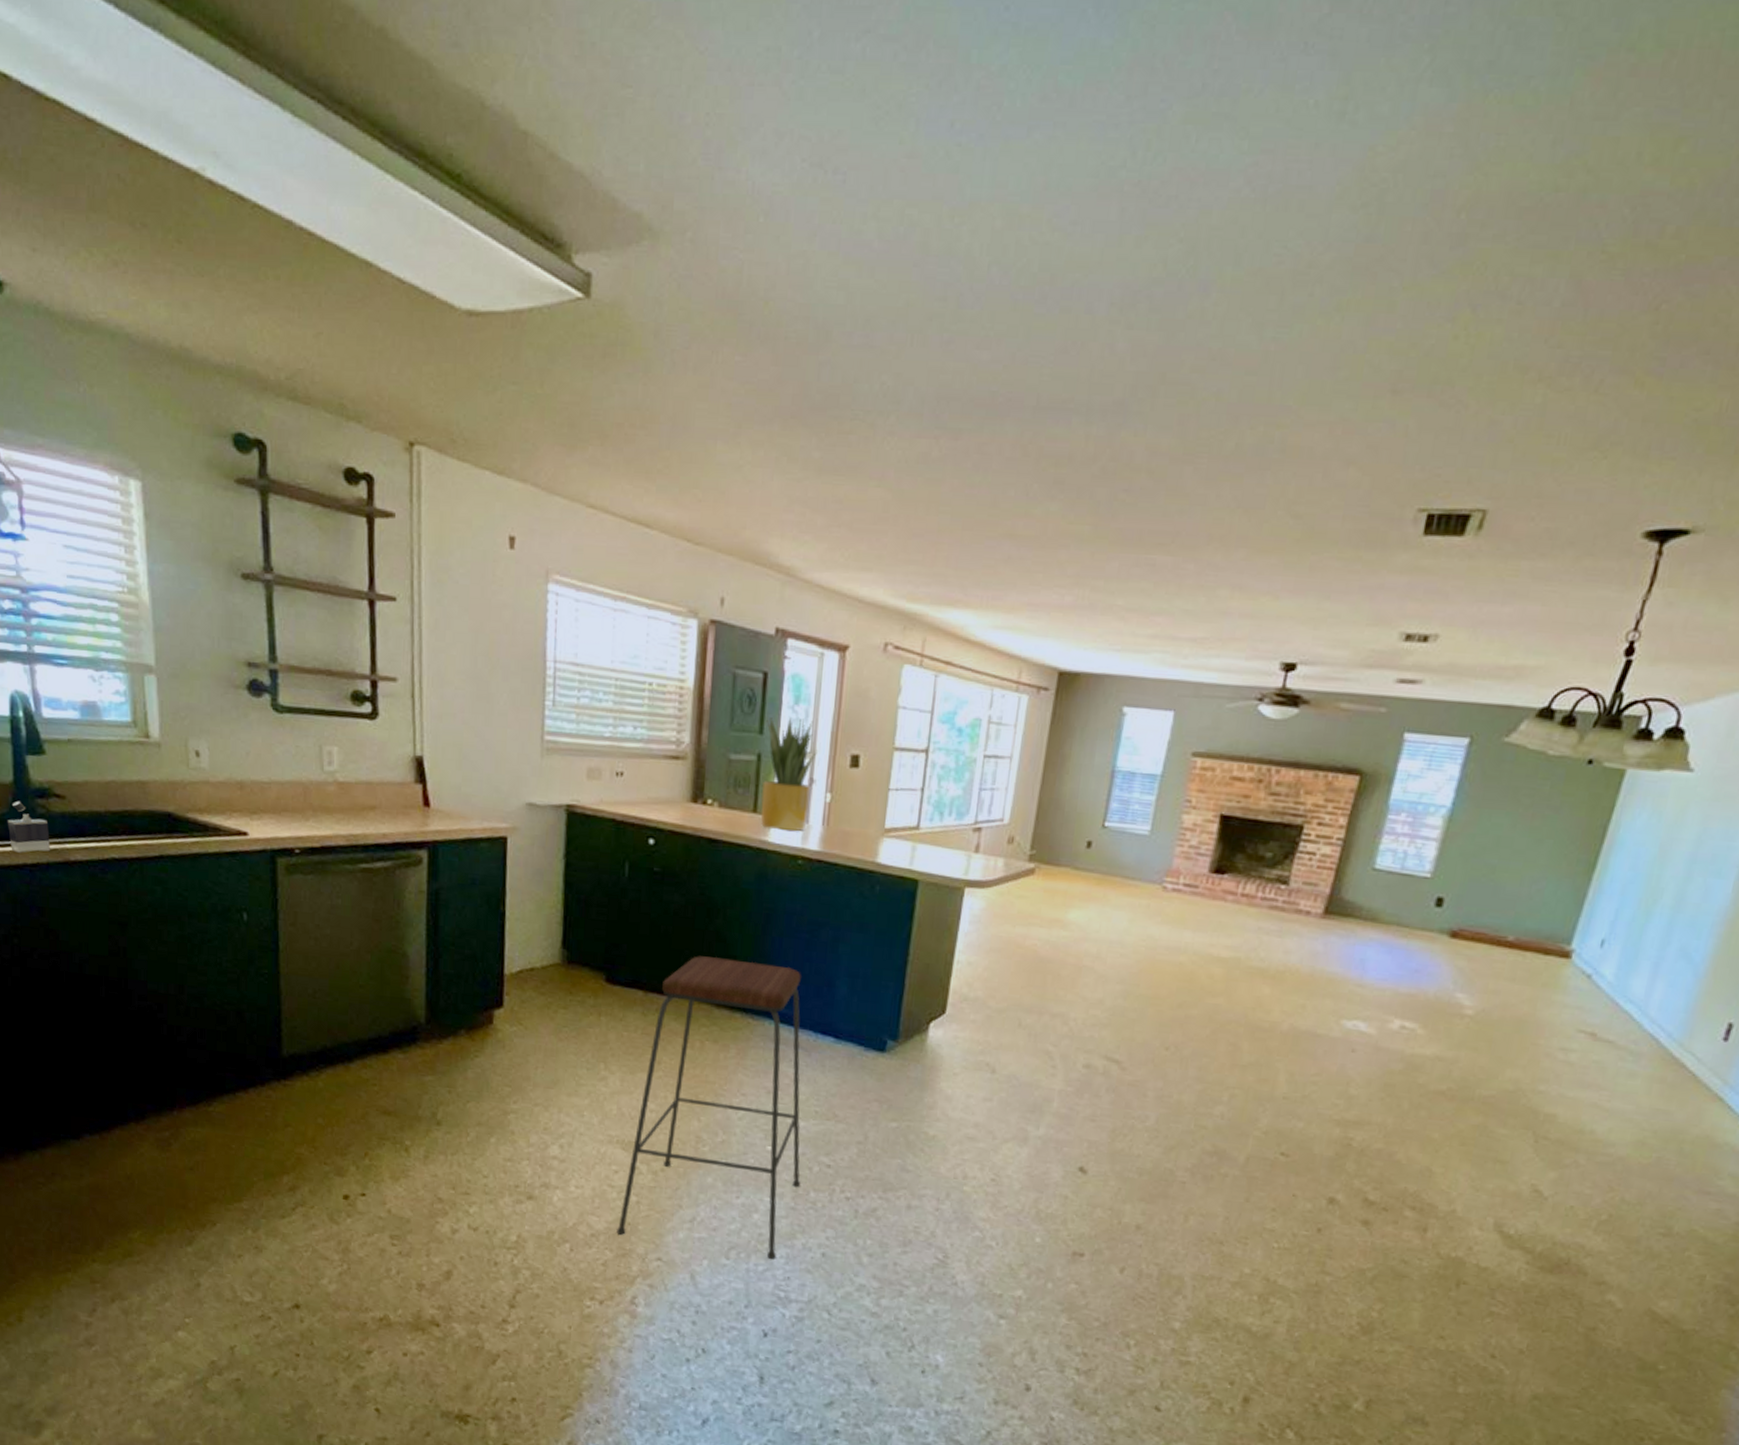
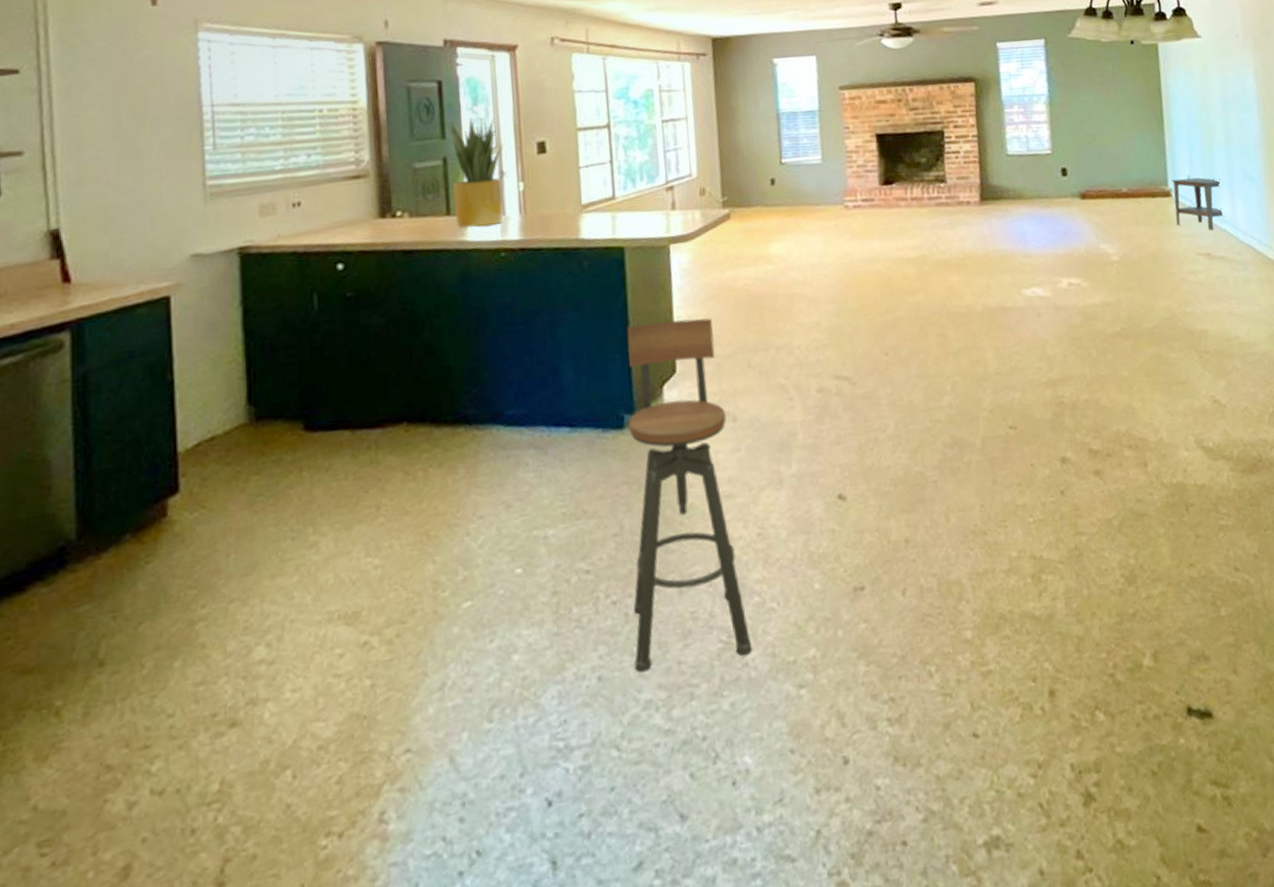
bar stool: present [617,956,801,1259] -> none [350,364,560,736]
bar stool: none [855,958,992,1276] -> present [626,318,753,672]
side table: none [1564,939,1647,1008] -> present [1171,177,1225,230]

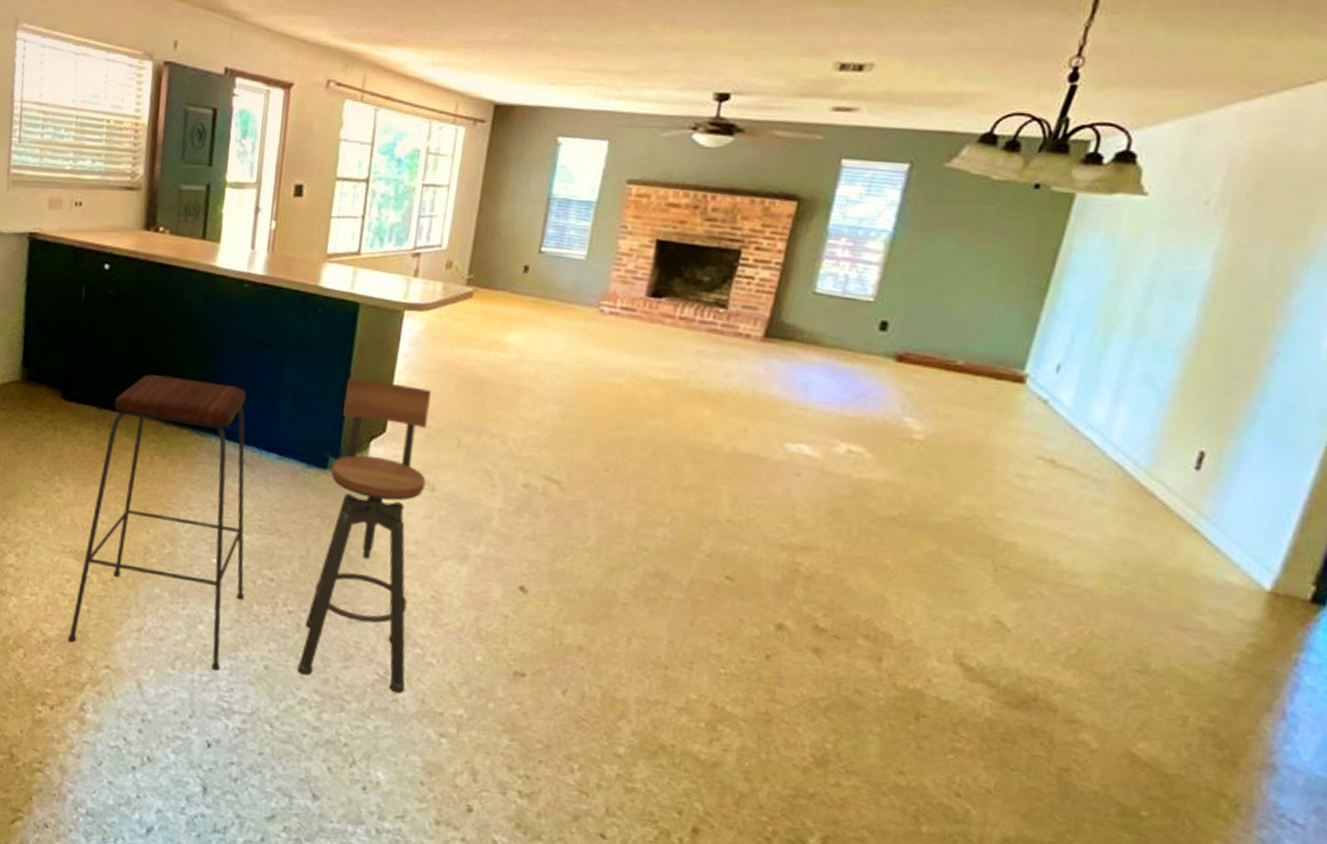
bar stool: none [350,364,560,736] -> present [68,374,247,670]
planter: present [447,117,504,228] -> none [208,150,263,257]
side table: present [1171,177,1225,230] -> none [1019,364,1107,435]

